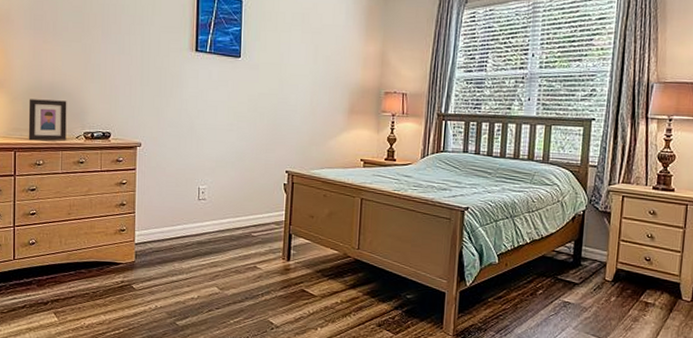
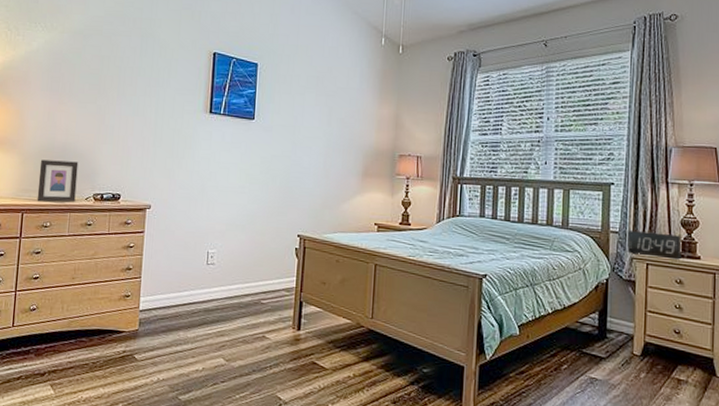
alarm clock: none [605,165,657,192] -> present [627,231,682,260]

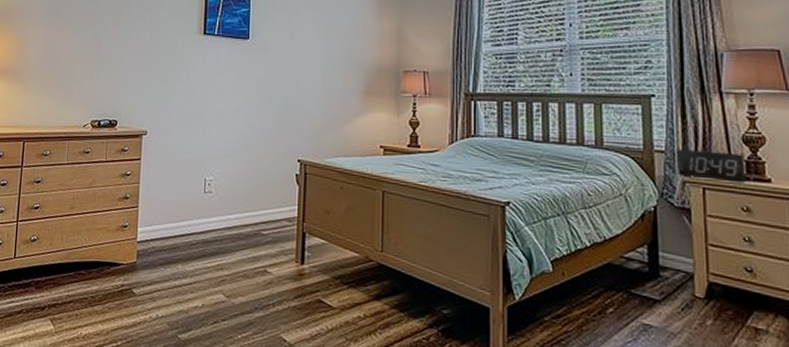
picture frame: present [37,159,79,203] -> none [37,87,77,131]

